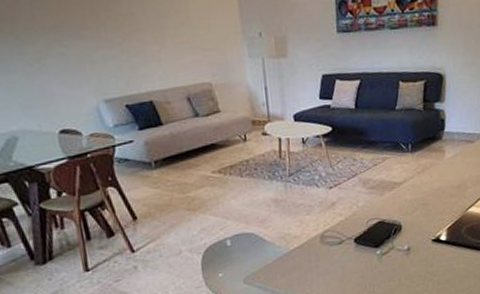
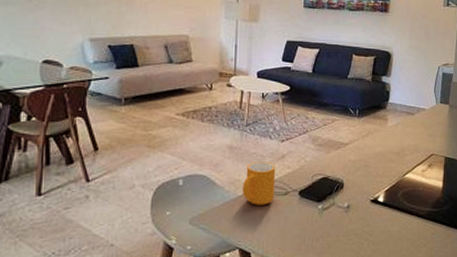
mug: none [293,211,329,258] -> present [242,162,276,205]

